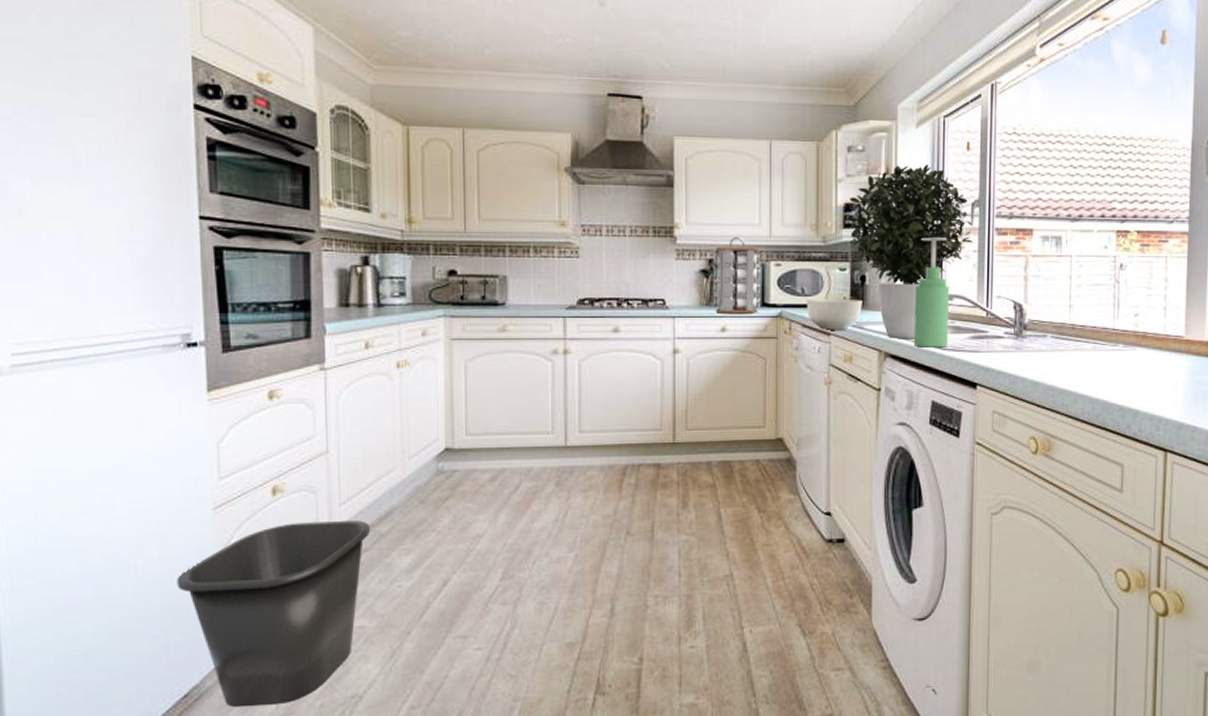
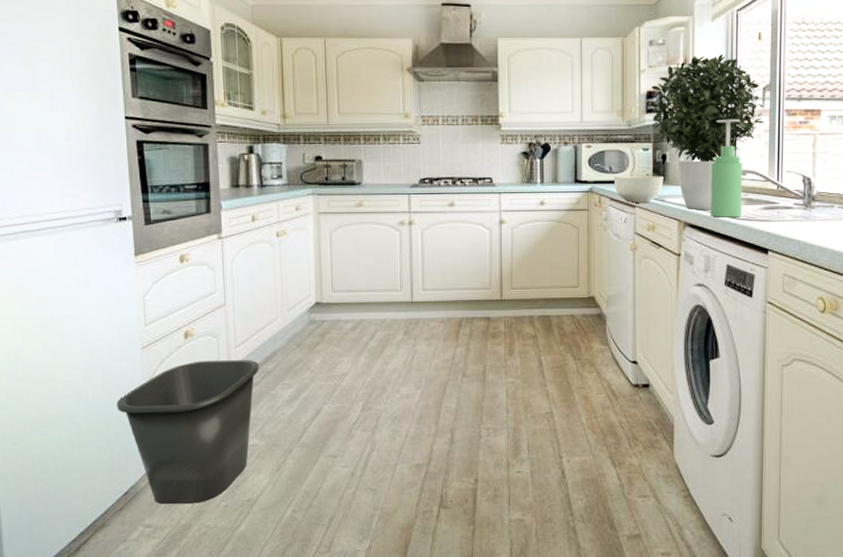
spice rack: present [713,236,761,315] -> none [532,123,574,191]

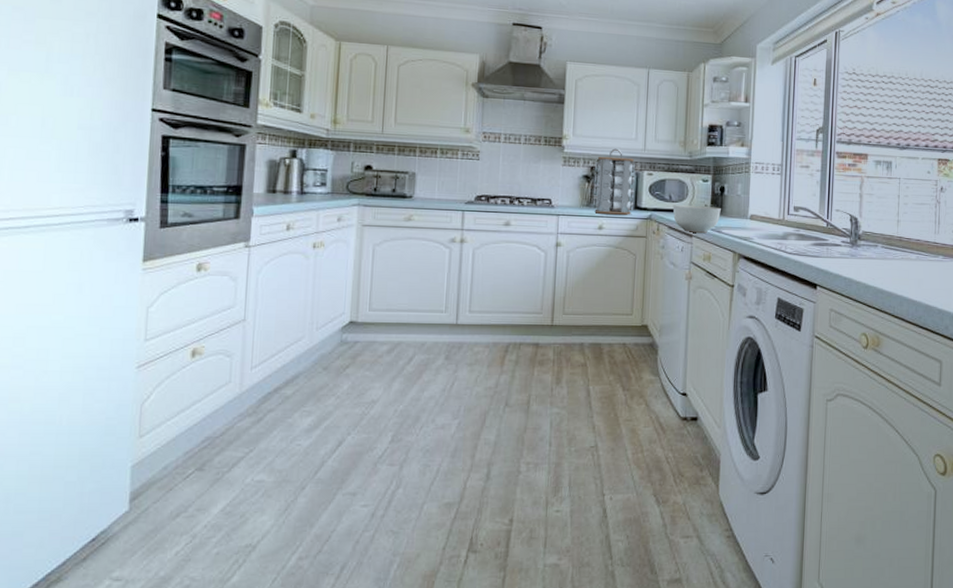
waste bin: present [117,360,259,504] -> none [96,383,276,551]
spice rack: none [532,123,574,191] -> present [592,148,636,216]
potted plant: present [649,54,765,210] -> none [710,95,817,244]
soap dispenser: present [710,119,743,218] -> none [763,157,796,252]

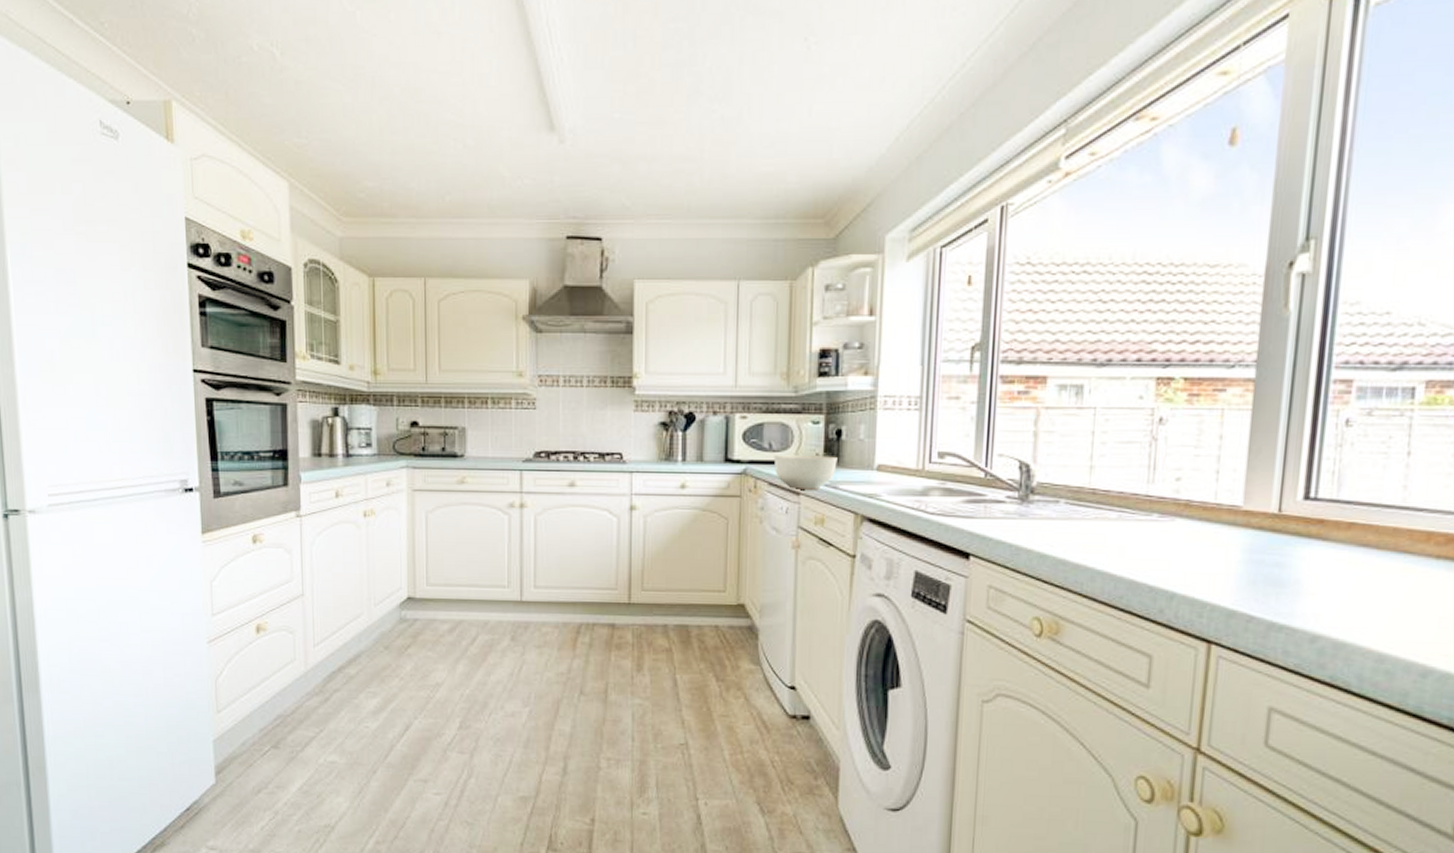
spice rack: present [592,148,636,216] -> none [672,386,725,471]

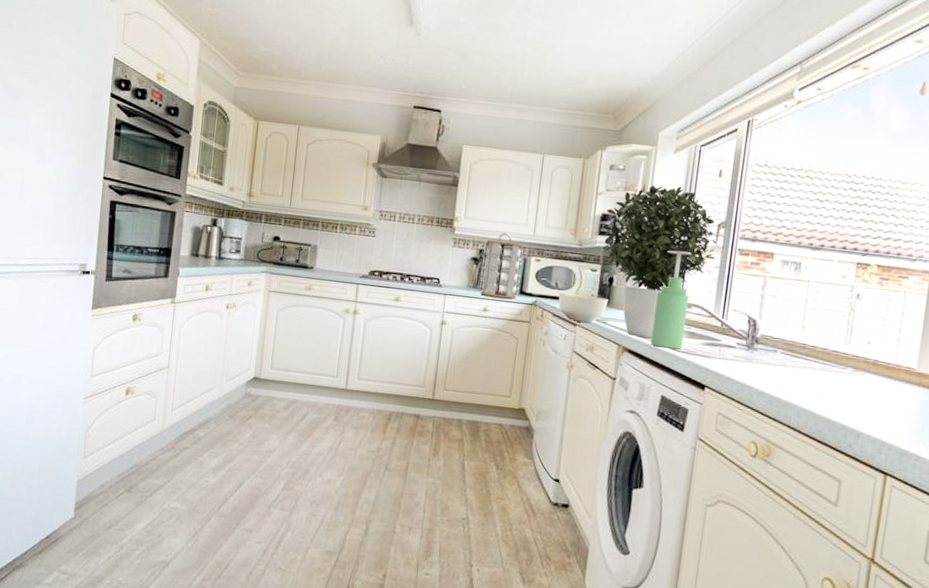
spice rack: none [672,386,725,471] -> present [478,232,524,300]
potted plant: none [822,303,972,502] -> present [602,185,717,339]
soap dispenser: none [895,386,942,512] -> present [650,250,692,350]

